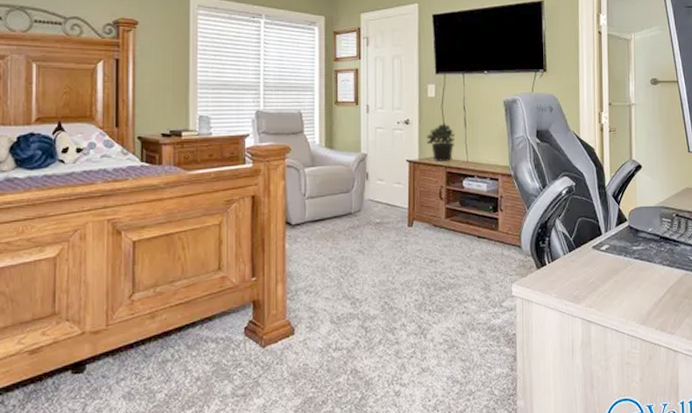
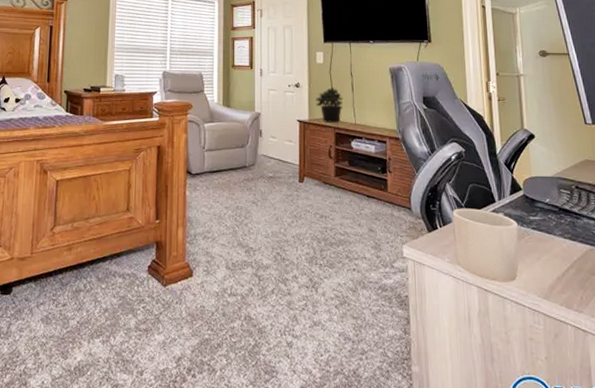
mug: none [560,242,623,313] -> present [452,208,519,282]

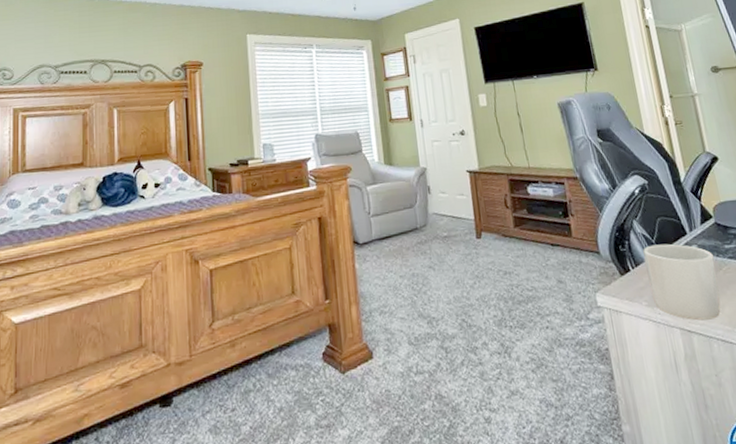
potted plant: present [316,87,343,123] -> none [483,131,514,170]

